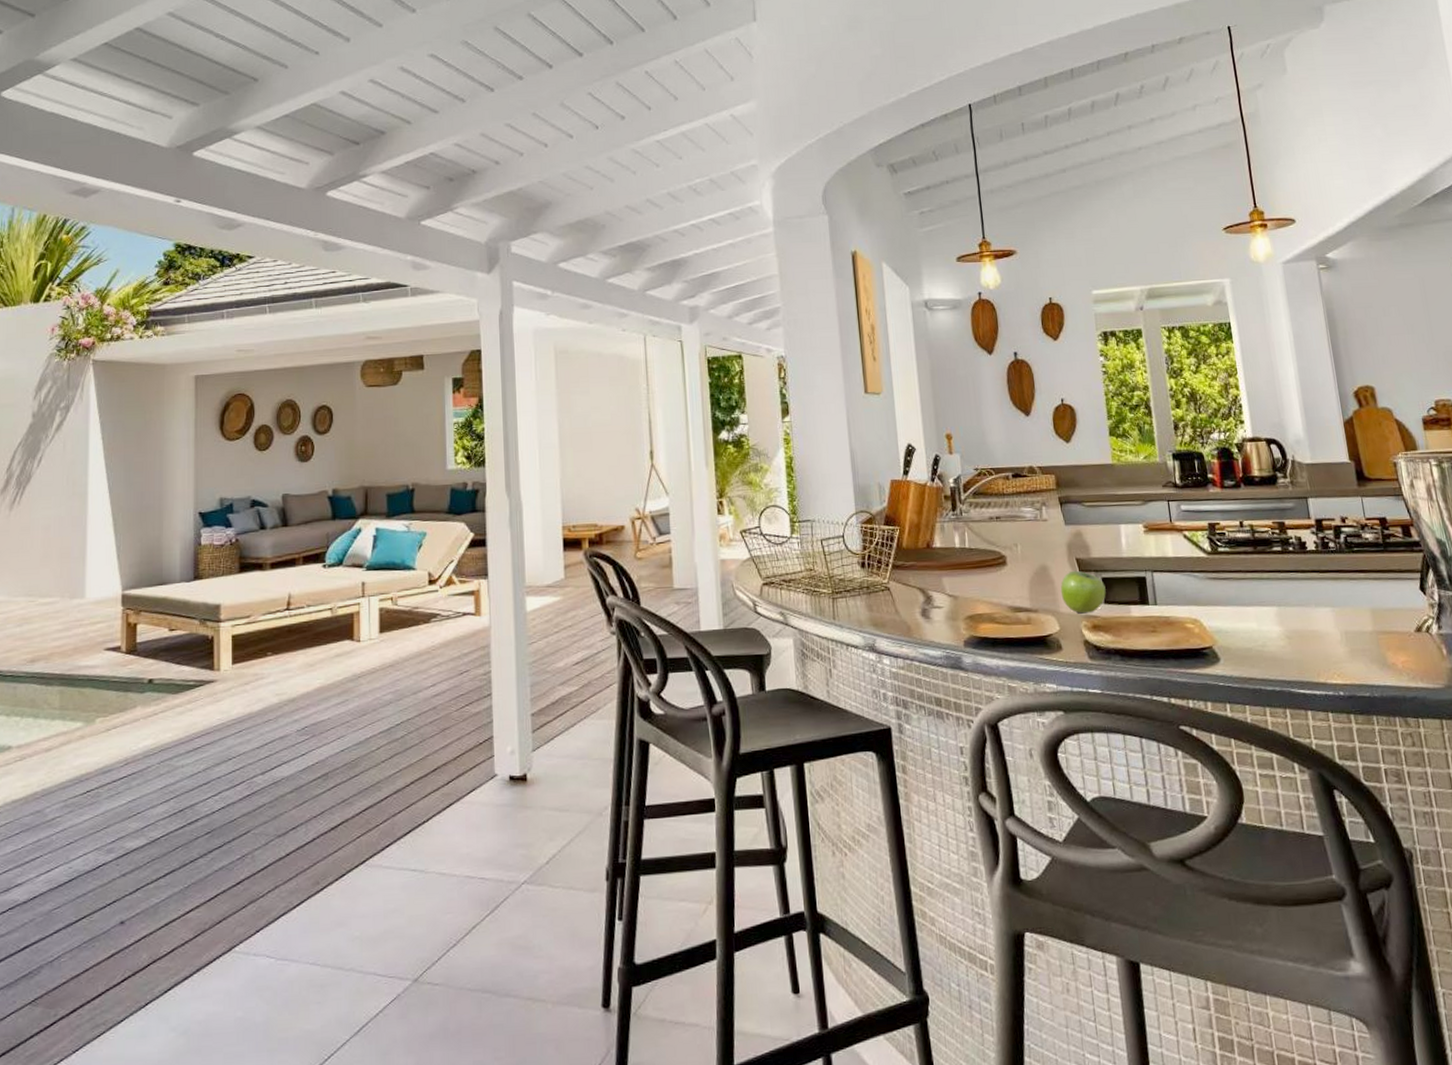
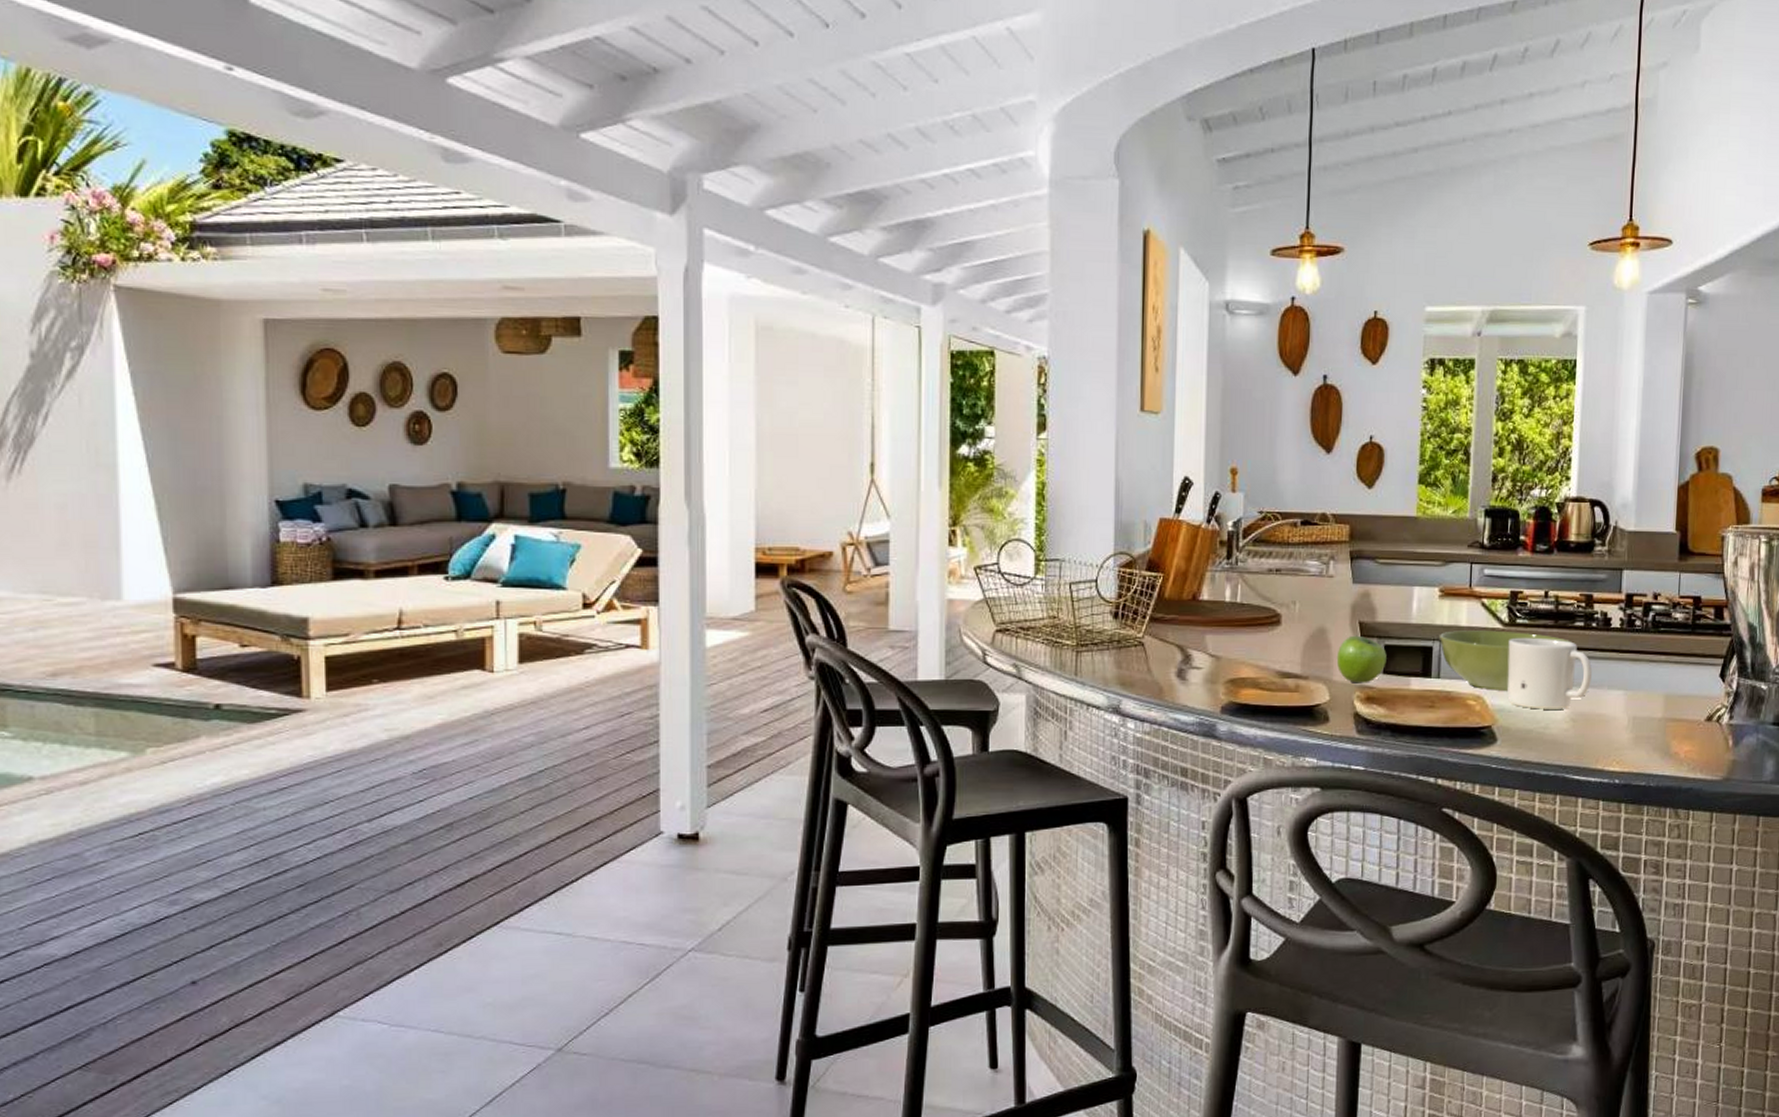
bowl: none [1150,559,1274,614] -> present [1440,630,1572,692]
mug: none [1214,563,1299,629] -> present [1507,637,1593,710]

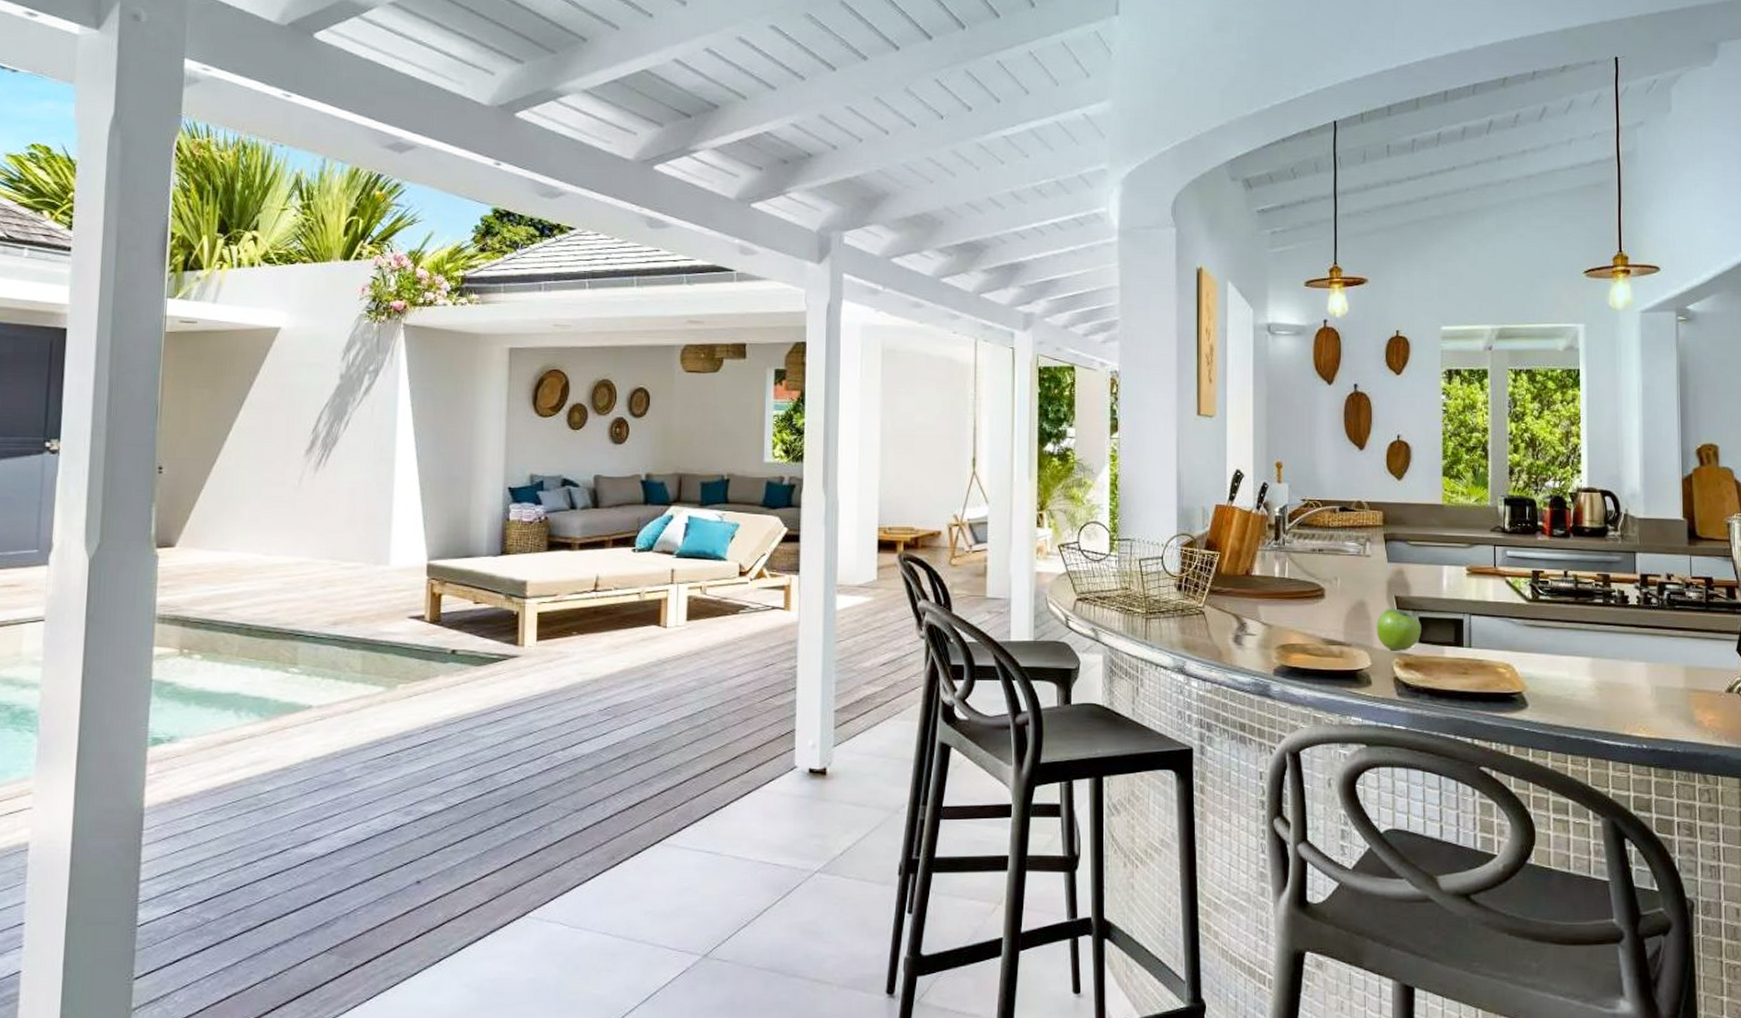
bowl: present [1440,630,1572,692] -> none [1469,605,1593,661]
mug: present [1507,637,1593,710] -> none [1533,612,1614,678]

